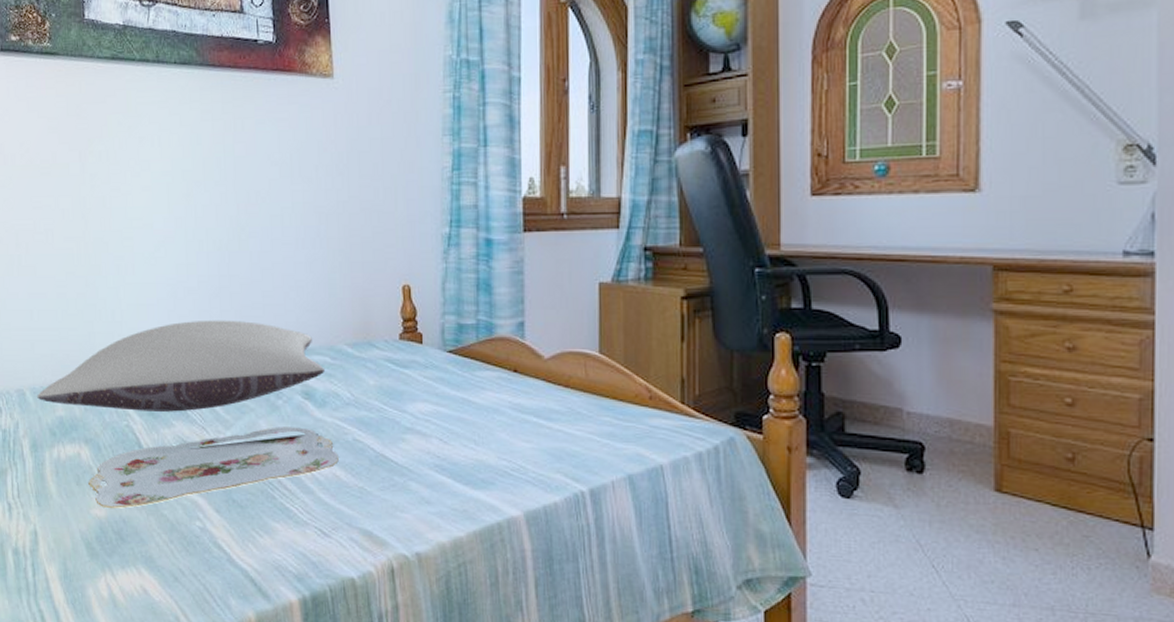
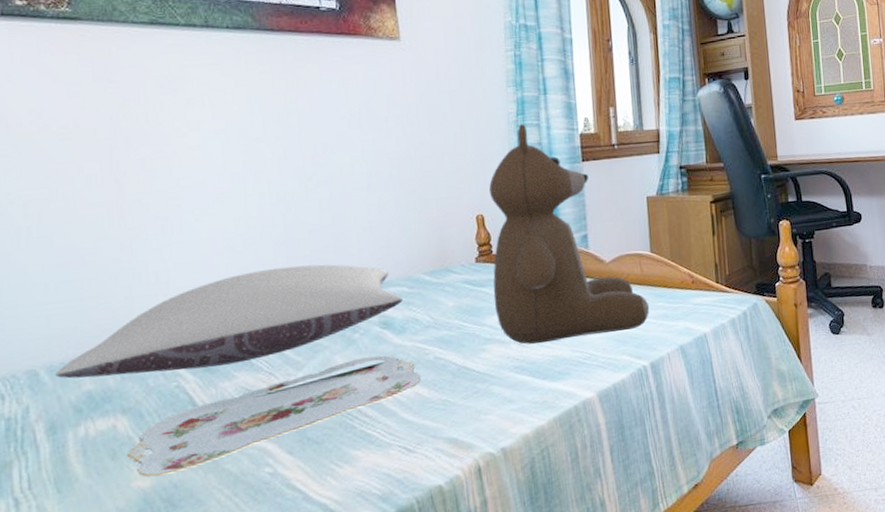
bear: none [416,181,594,444] -> present [488,124,650,344]

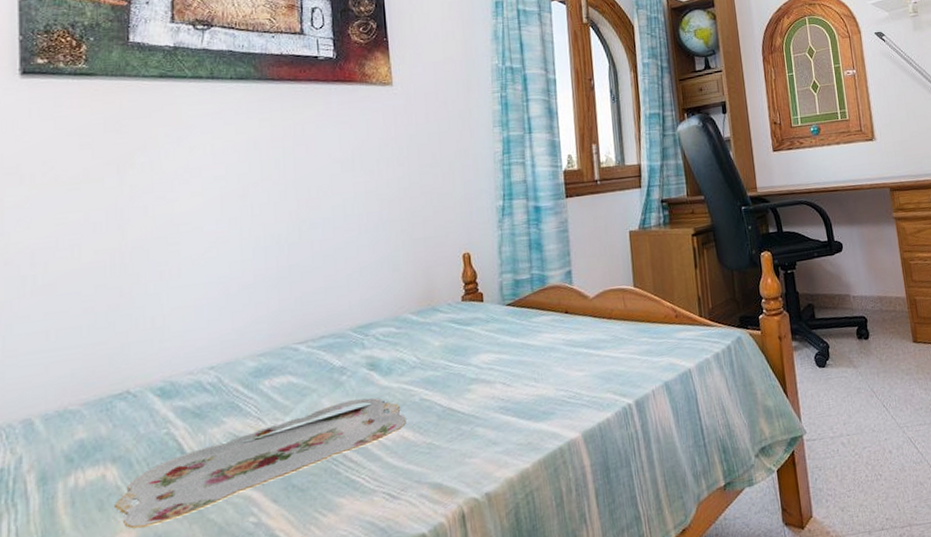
pillow: present [55,264,402,379] -> none [50,306,390,427]
bear: present [488,124,650,344] -> none [475,162,634,384]

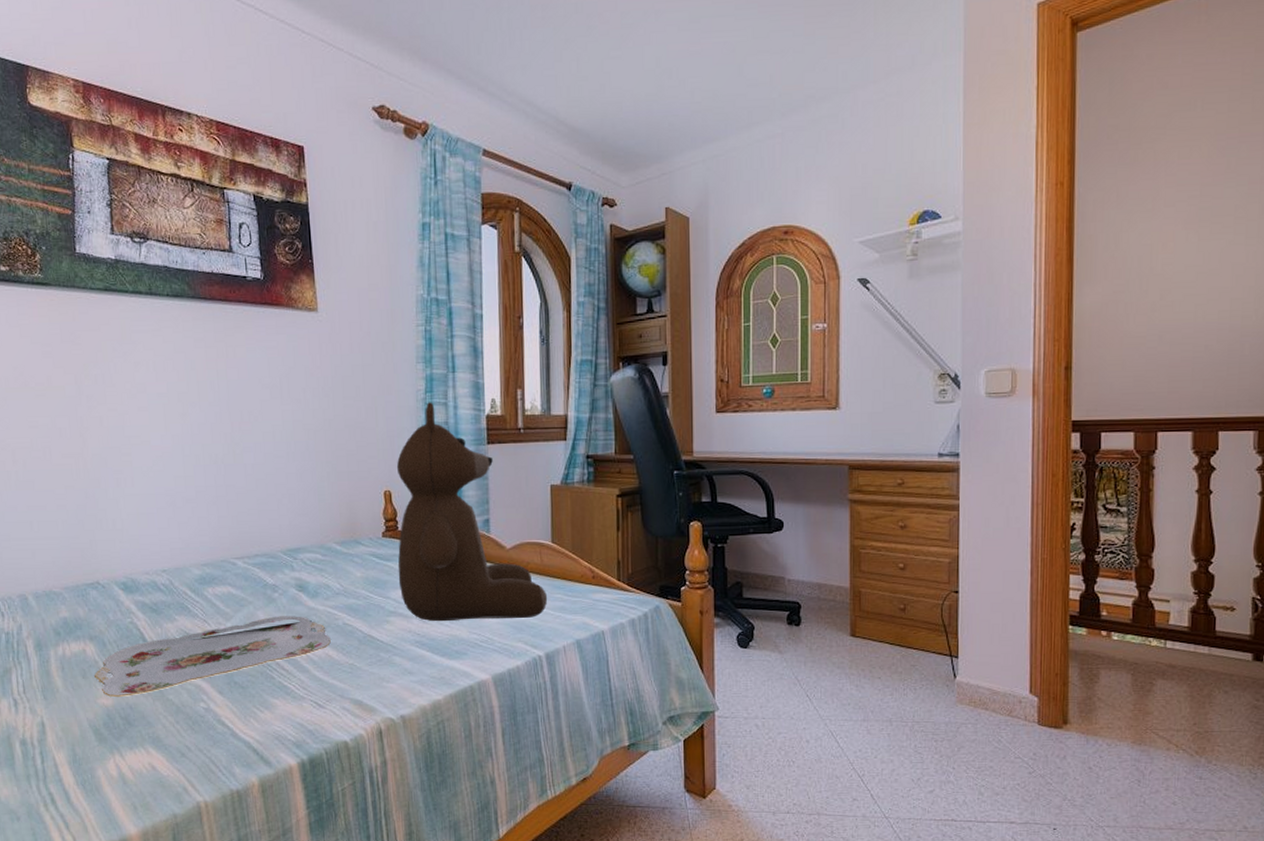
bear: none [475,162,634,384] -> present [396,402,548,622]

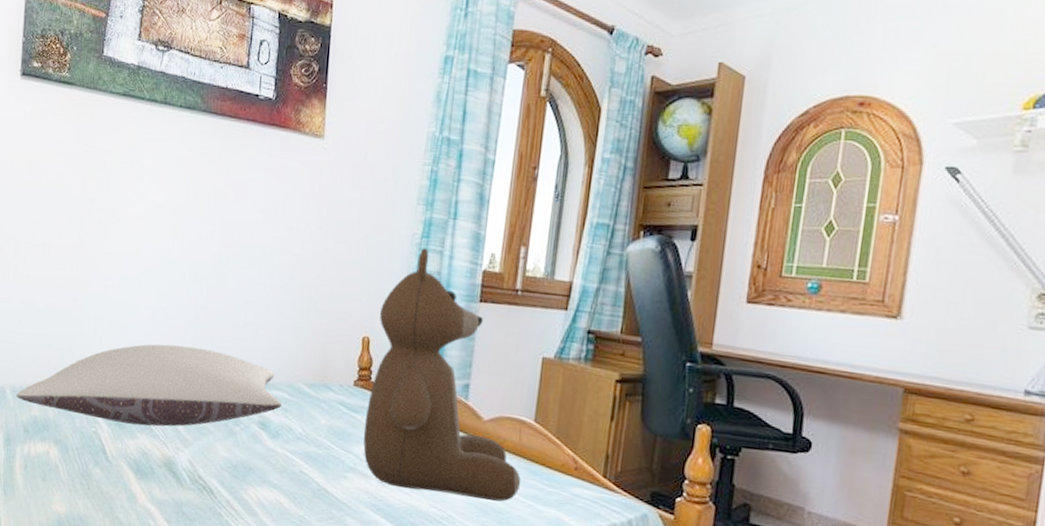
pillow: none [40,525,316,609] -> present [16,344,282,427]
serving tray: present [94,616,331,697] -> none [53,451,285,507]

